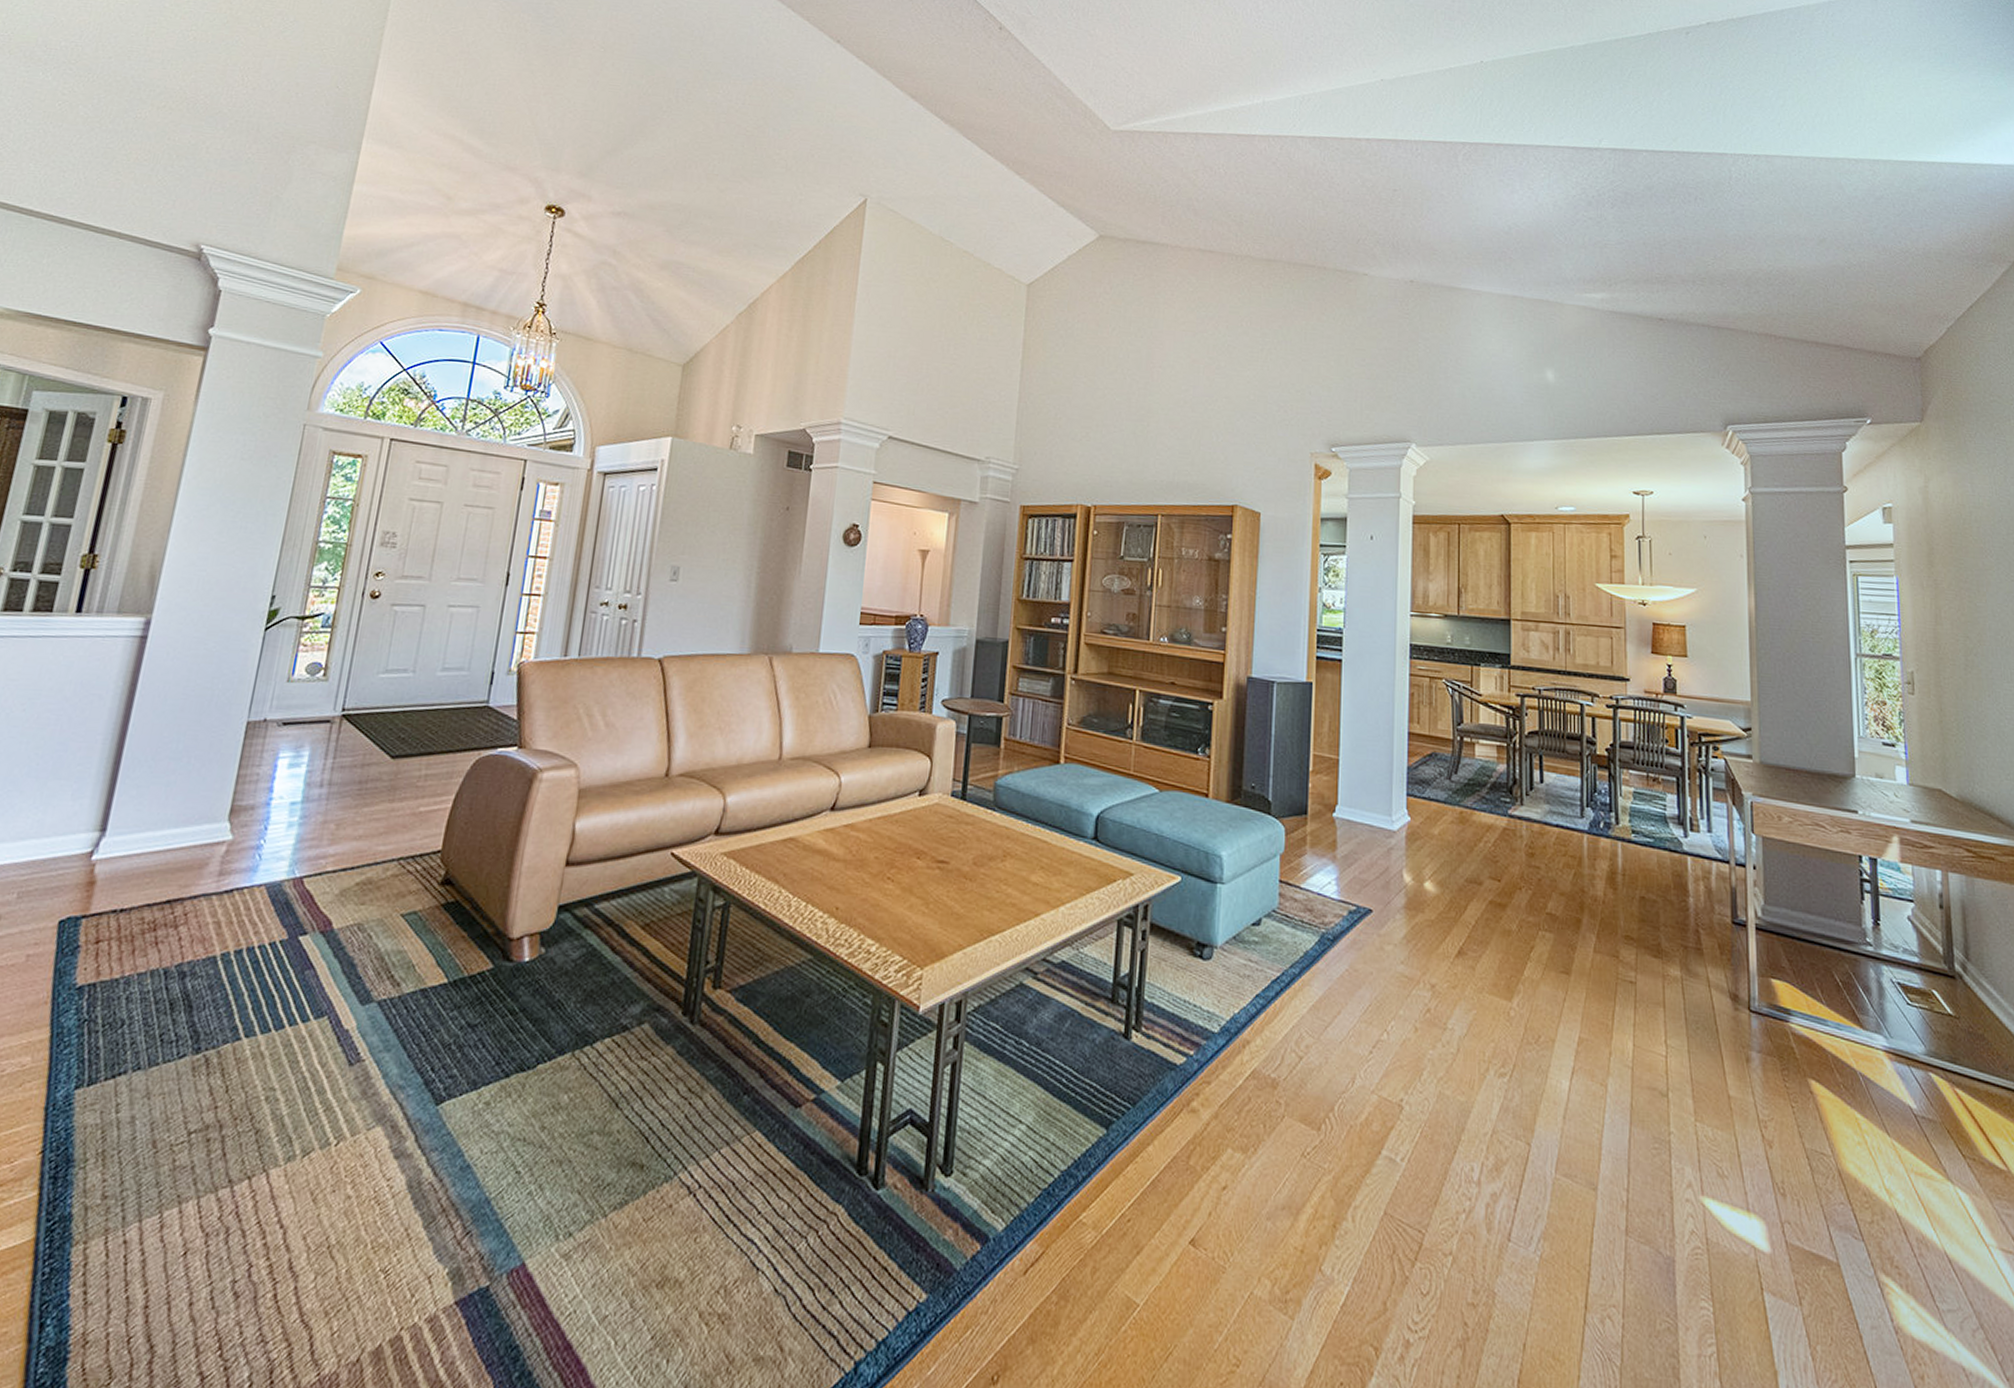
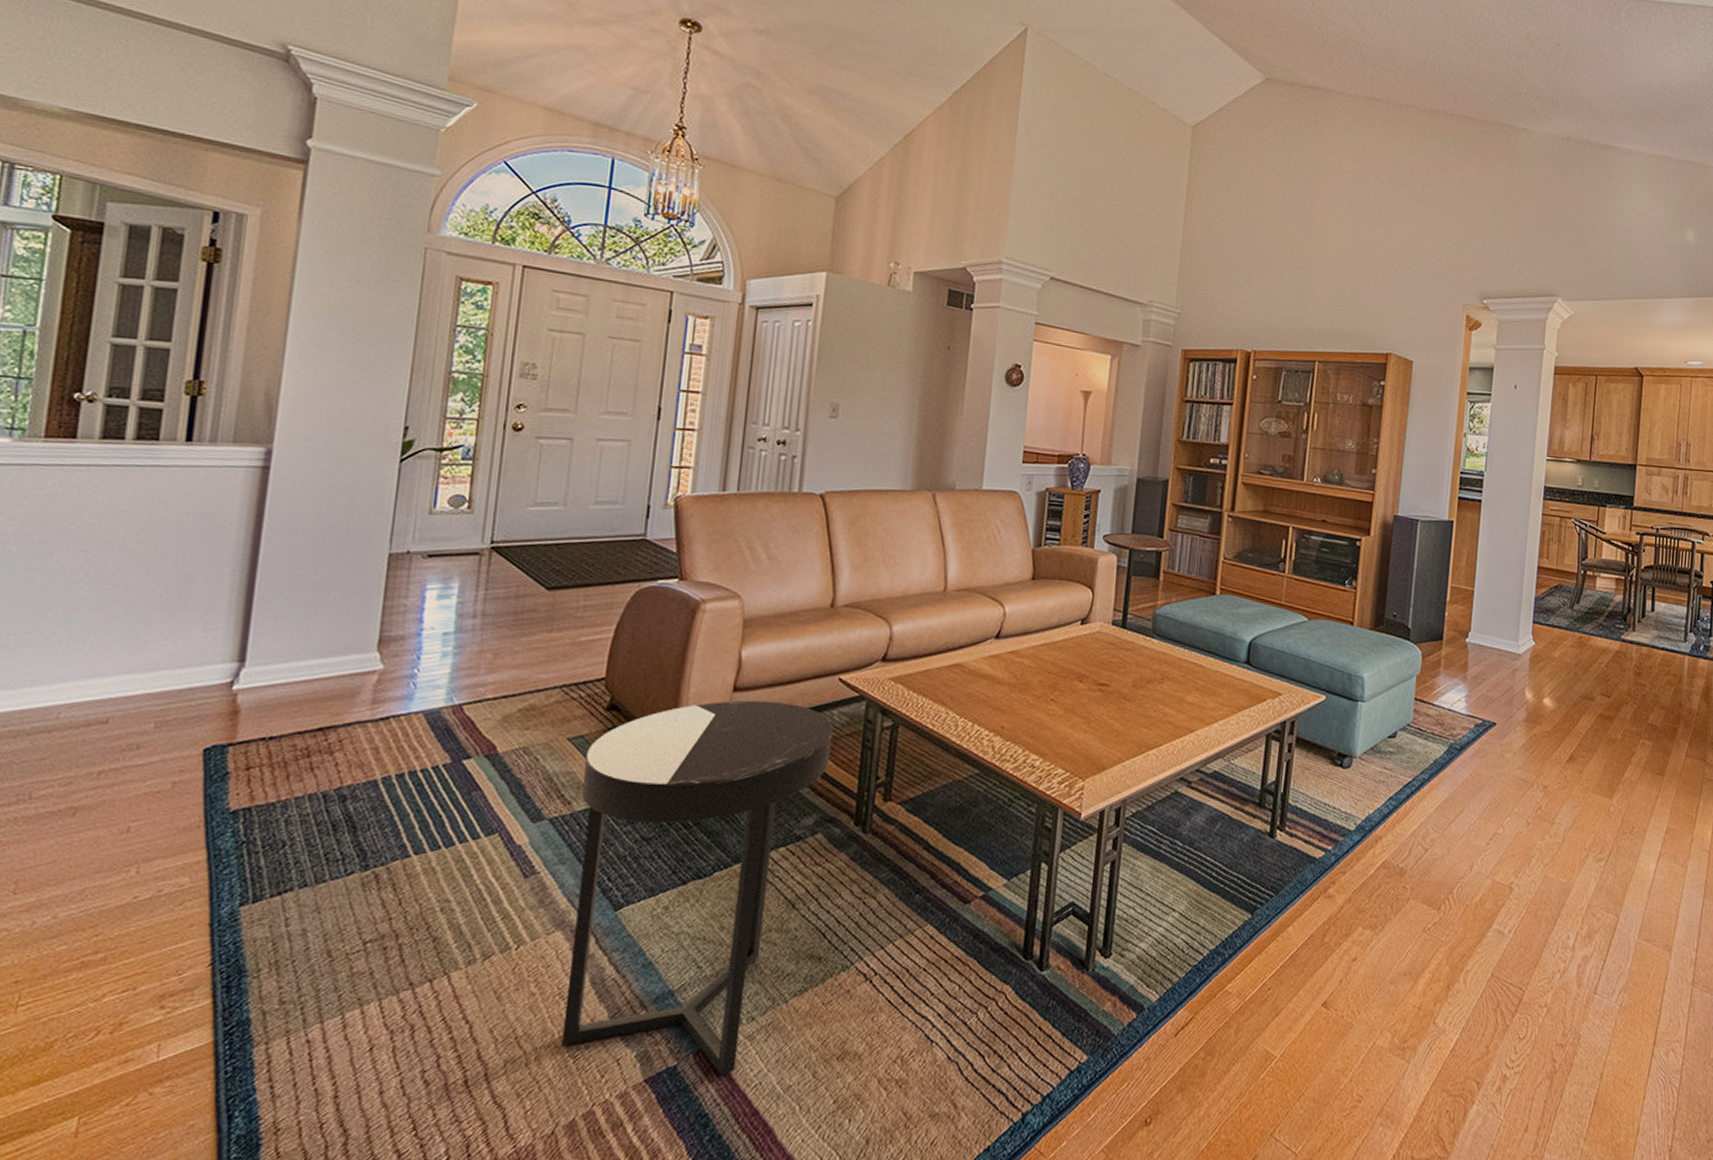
side table: none [373,875,664,1301] -> present [561,700,833,1076]

